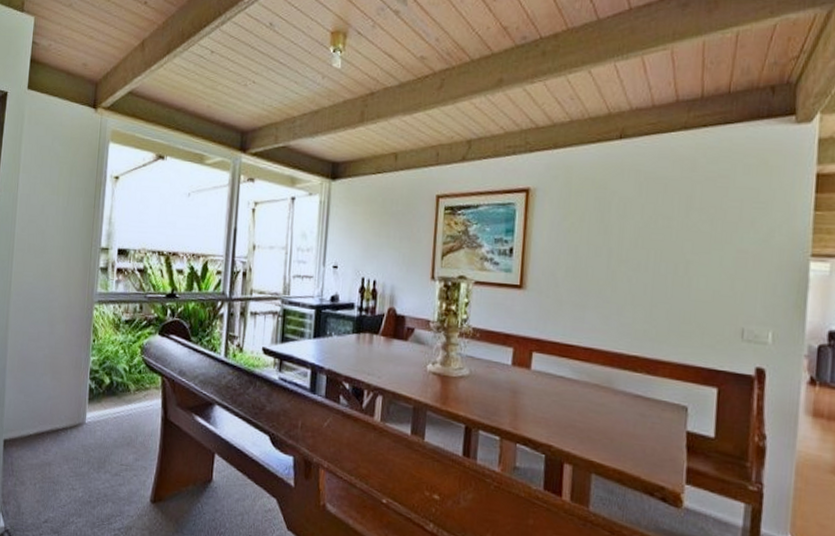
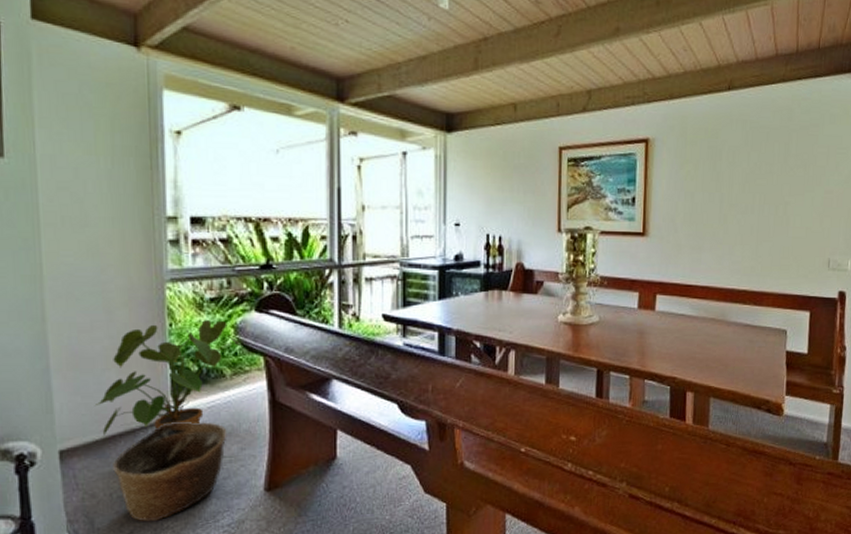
house plant: none [33,338,146,433] -> present [96,319,243,437]
basket: none [39,426,127,515] -> present [113,422,227,522]

